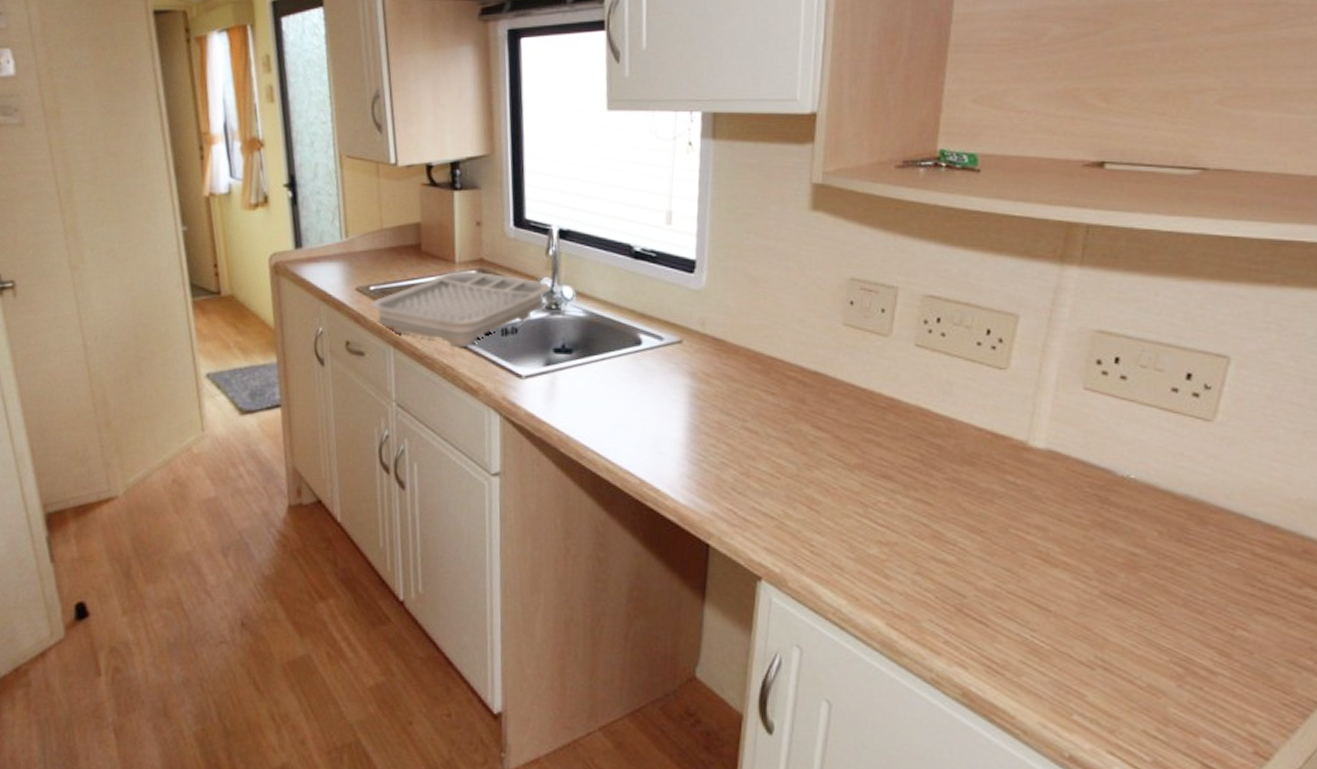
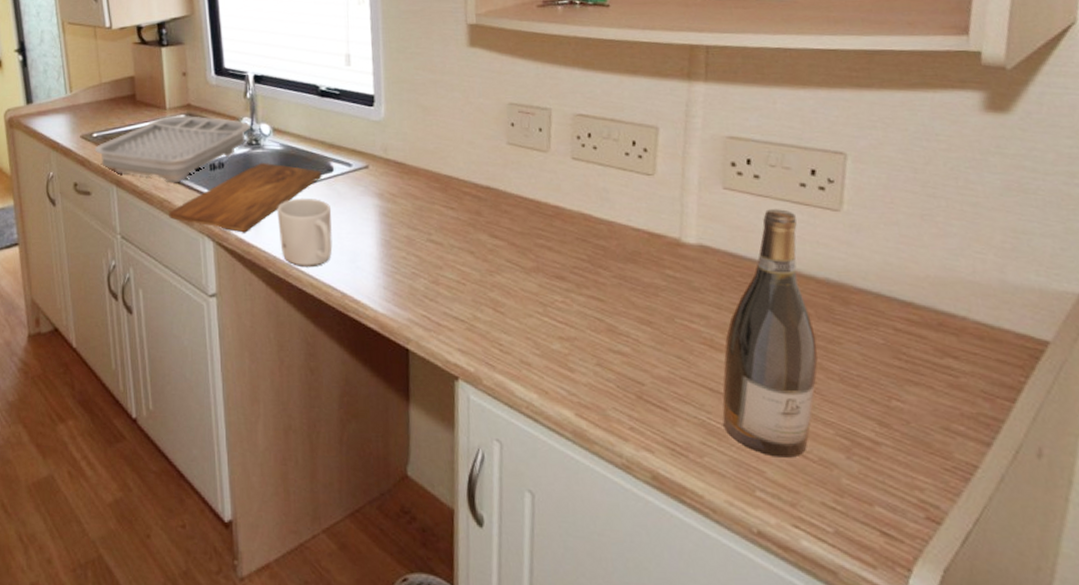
cutting board: none [452,329,628,407] -> present [169,162,322,232]
mug: none [573,372,637,449] -> present [276,198,333,266]
wine bottle: none [1048,415,1164,683] -> present [722,209,818,458]

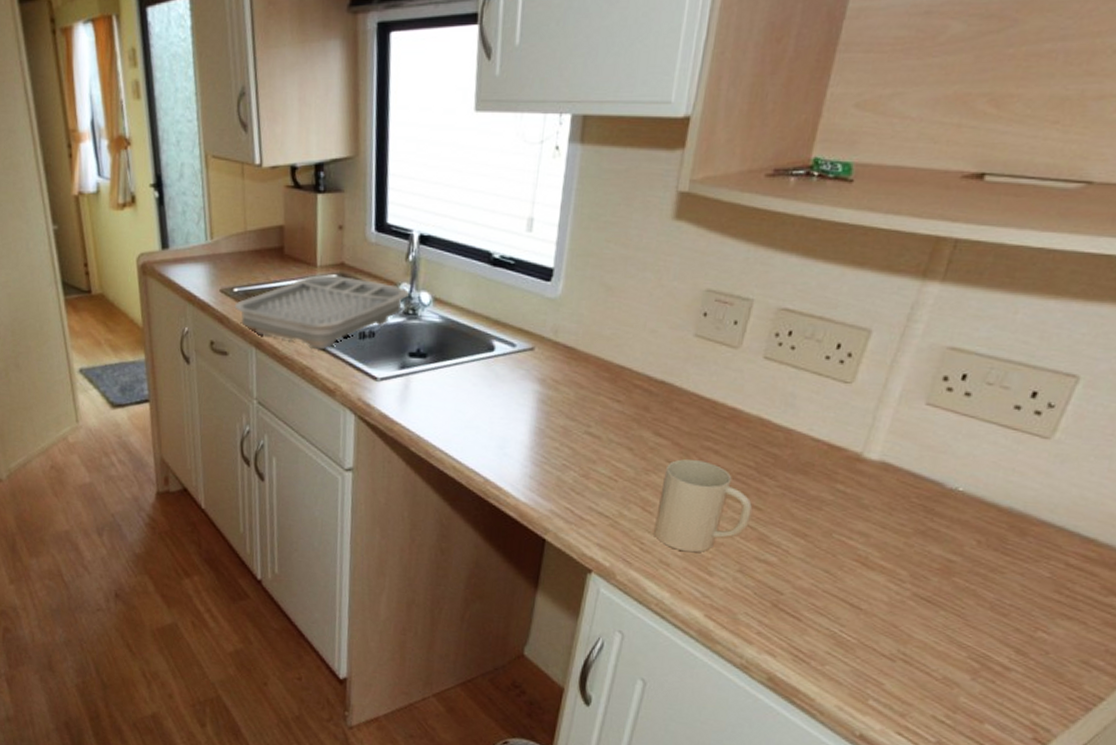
cutting board: present [169,162,322,232] -> none [310,334,481,408]
mug: present [276,198,333,266] -> none [426,376,487,449]
mug: none [507,258,596,350] -> present [654,459,753,553]
wine bottle: present [722,209,818,458] -> none [854,430,998,674]

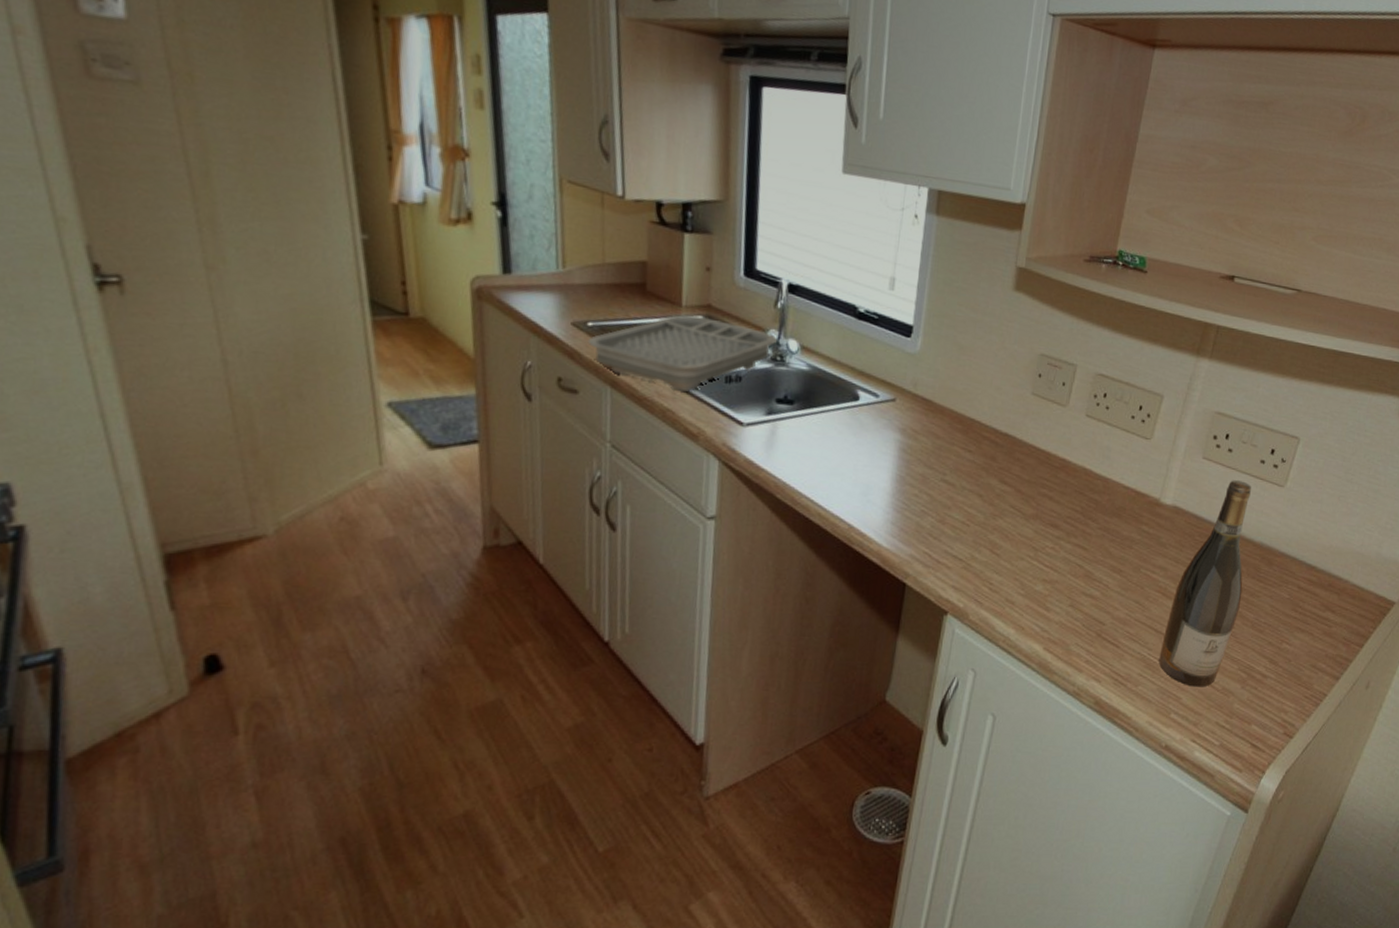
mug: present [654,459,753,553] -> none [1001,505,1080,591]
wine bottle: none [854,430,998,674] -> present [1159,480,1251,687]

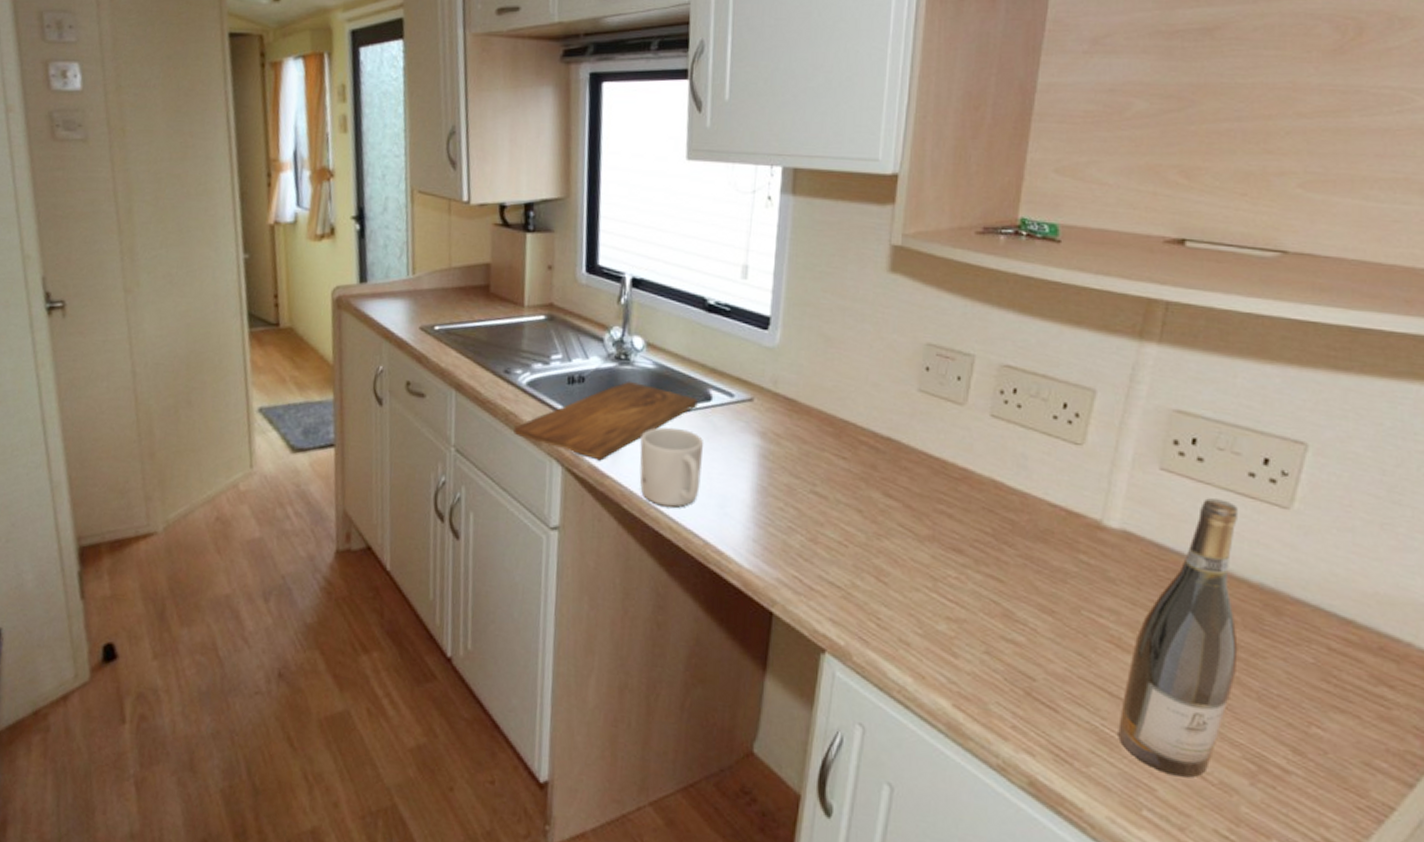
dish rack: present [587,314,778,392] -> none [434,314,622,395]
cutting board: none [671,381,847,454] -> present [514,380,698,460]
mug: none [792,424,852,496] -> present [639,427,704,508]

